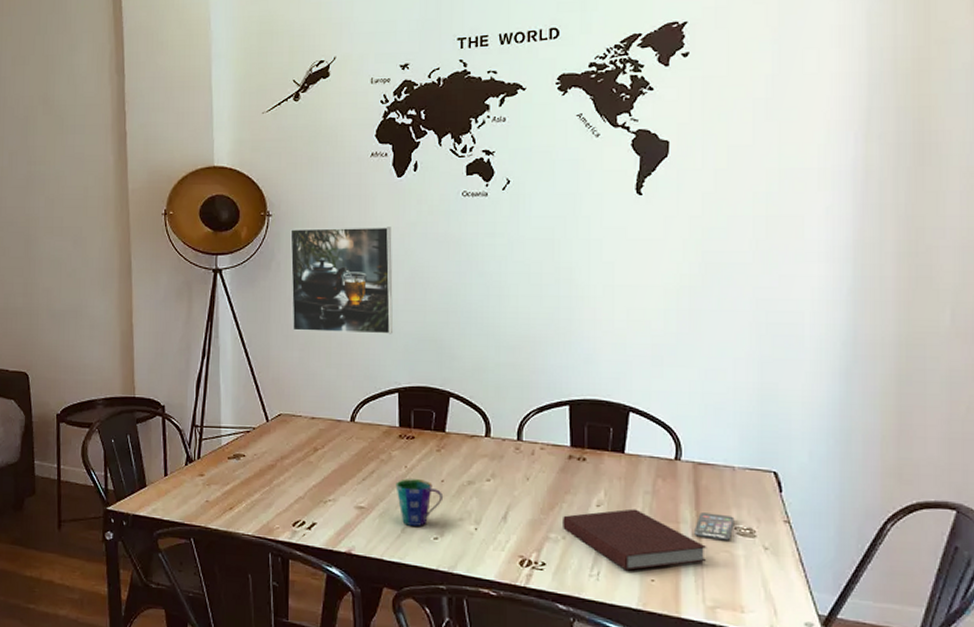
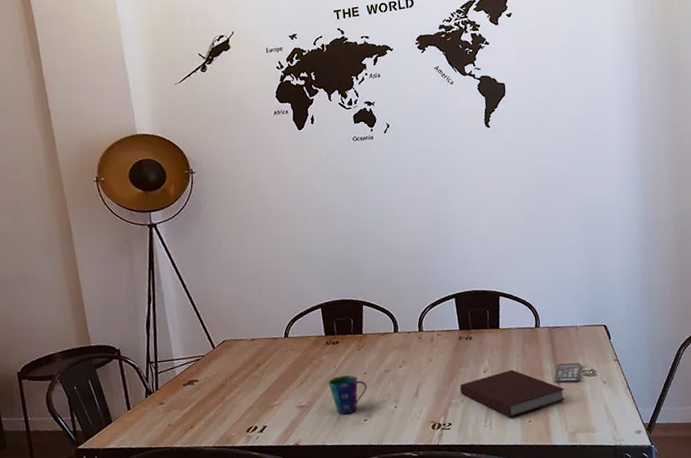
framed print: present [290,227,393,334] -> none [213,172,310,269]

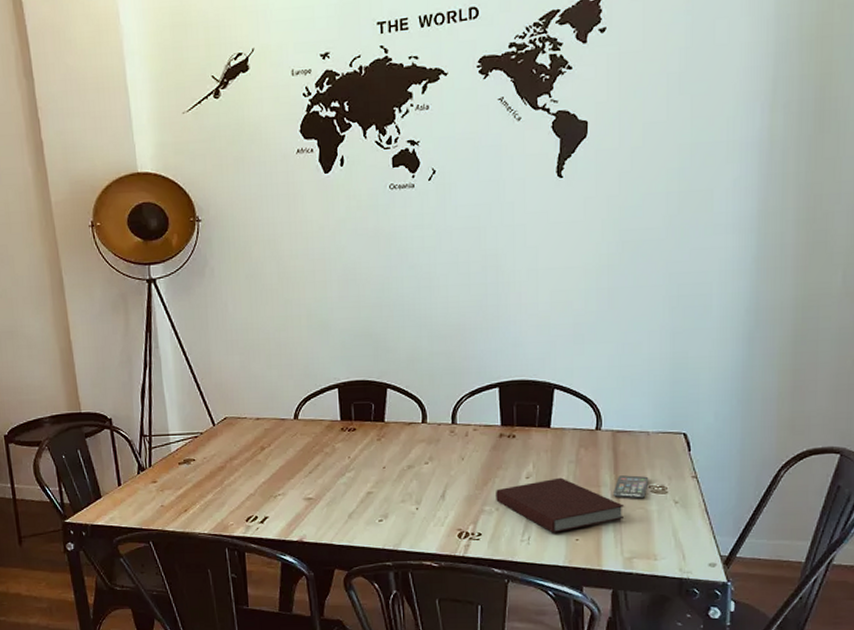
cup: present [328,375,368,414] -> none [340,468,386,511]

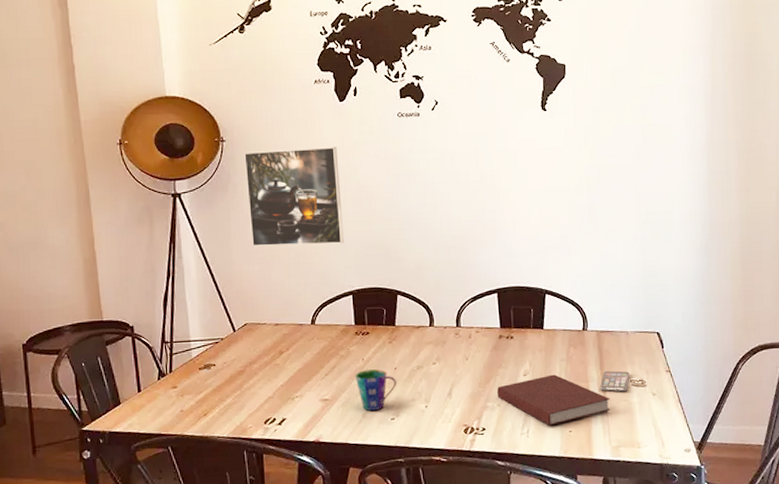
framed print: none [221,225,329,335] -> present [244,147,344,246]
cup: none [340,468,386,511] -> present [355,369,397,411]

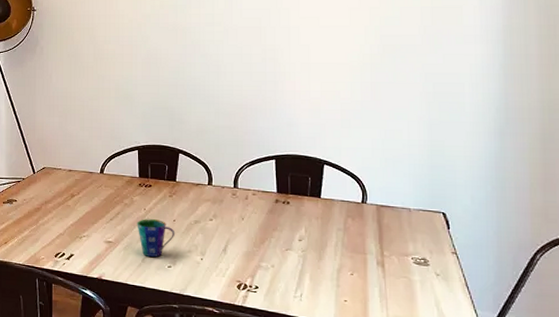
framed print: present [244,147,344,246] -> none [51,18,133,104]
notebook: present [497,374,611,426] -> none [272,242,390,293]
smartphone: present [600,371,630,392] -> none [379,246,412,269]

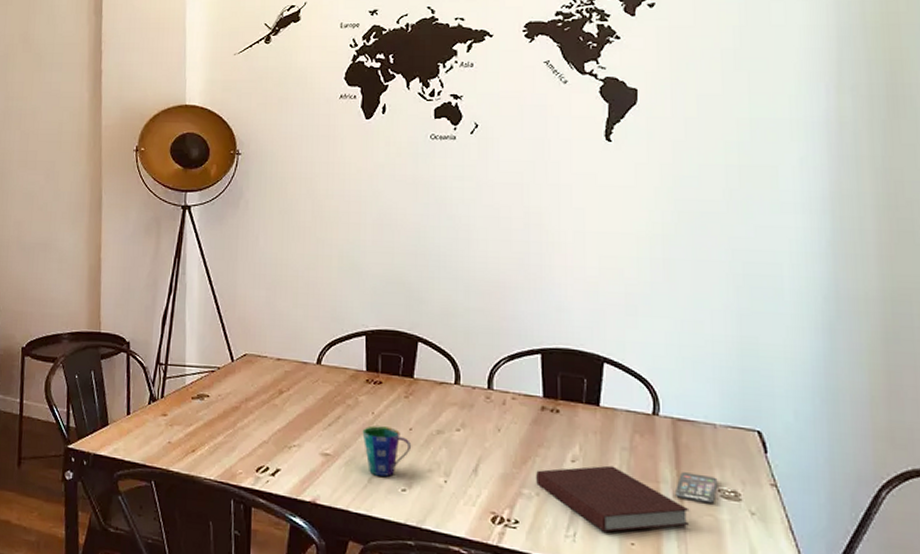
notebook: none [272,242,390,293] -> present [536,465,690,533]
smartphone: none [379,246,412,269] -> present [676,472,718,504]

